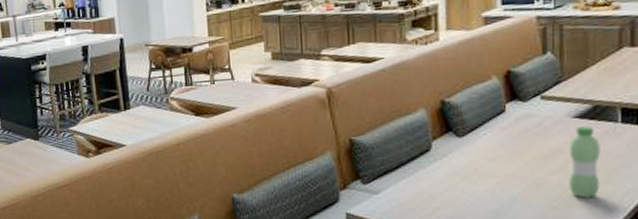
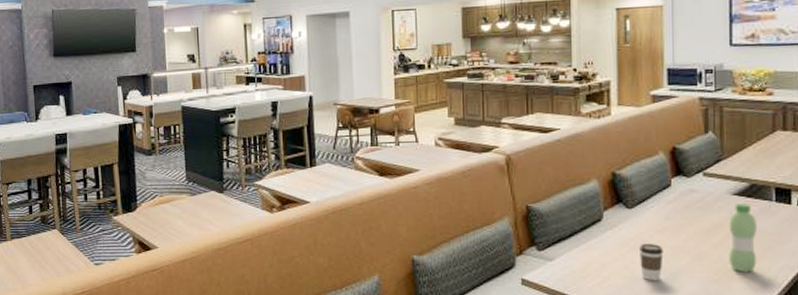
coffee cup: none [471,171,497,211] -> present [639,243,664,281]

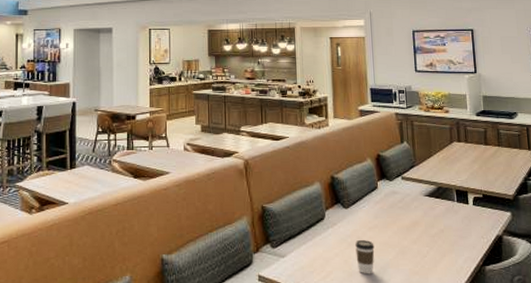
water bottle: present [729,204,757,273] -> none [423,204,447,265]

